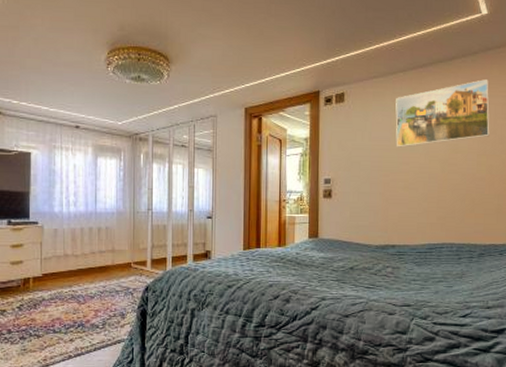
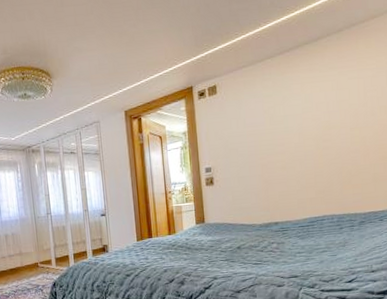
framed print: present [395,79,490,147] -> none [266,55,361,131]

